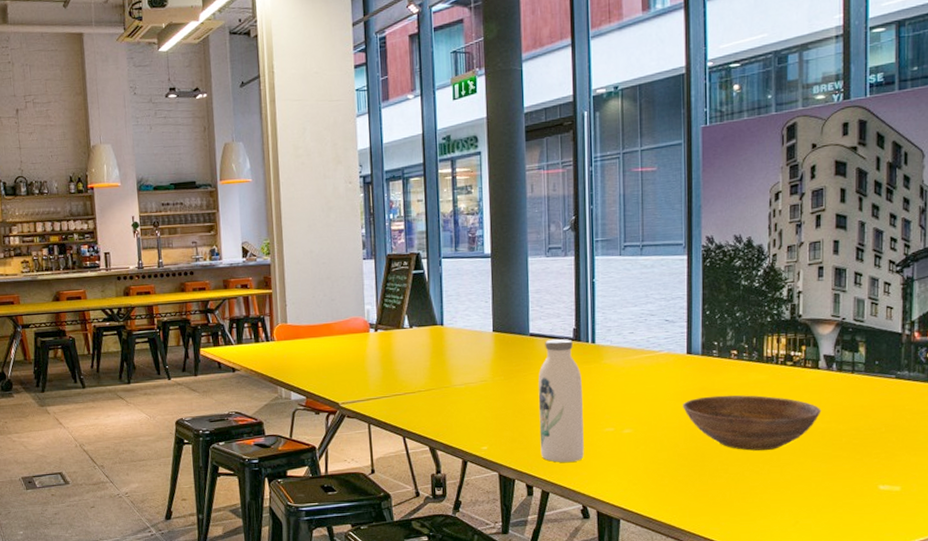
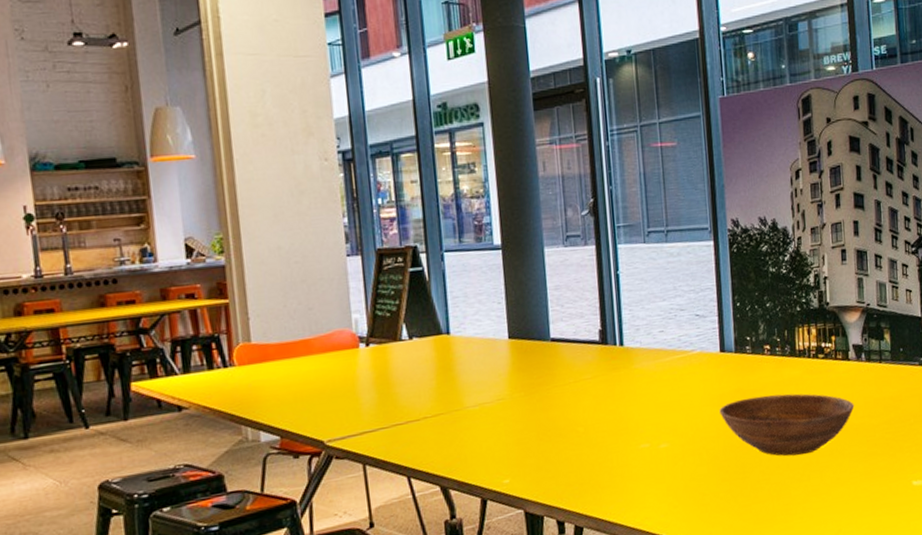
water bottle: present [538,338,584,462] -> none [563,342,619,491]

